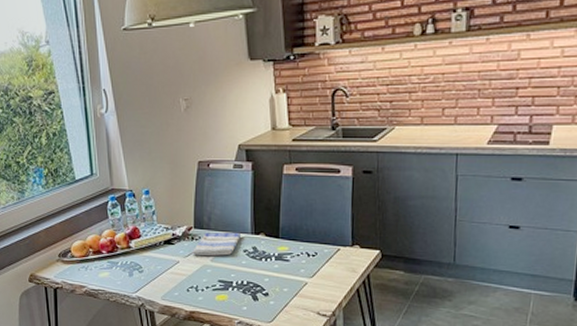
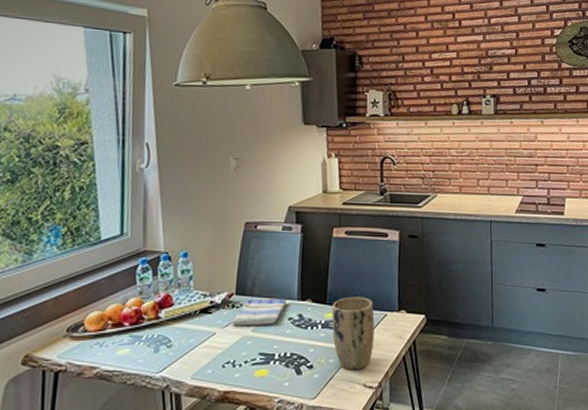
plant pot: none [285,231,328,300] -> present [331,296,375,370]

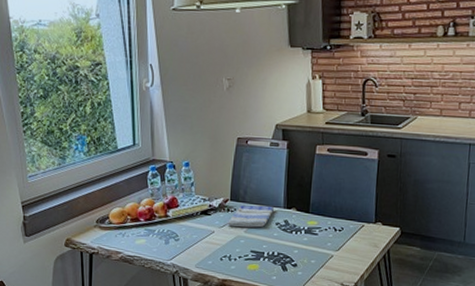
plant pot: present [331,296,375,370] -> none [314,207,353,271]

